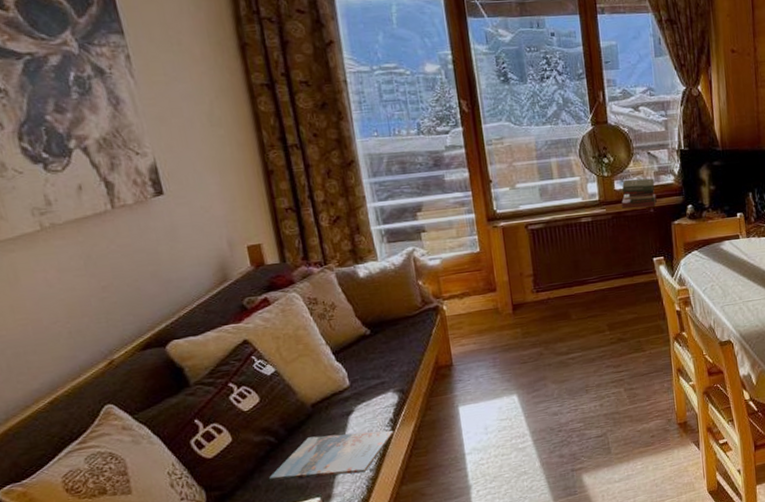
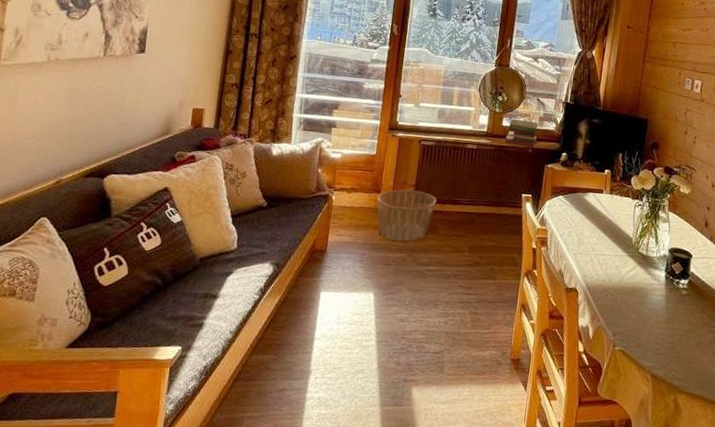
magazine: present [268,430,394,481] -> none [144,287,261,333]
basket: none [495,279,561,338] -> present [377,189,436,241]

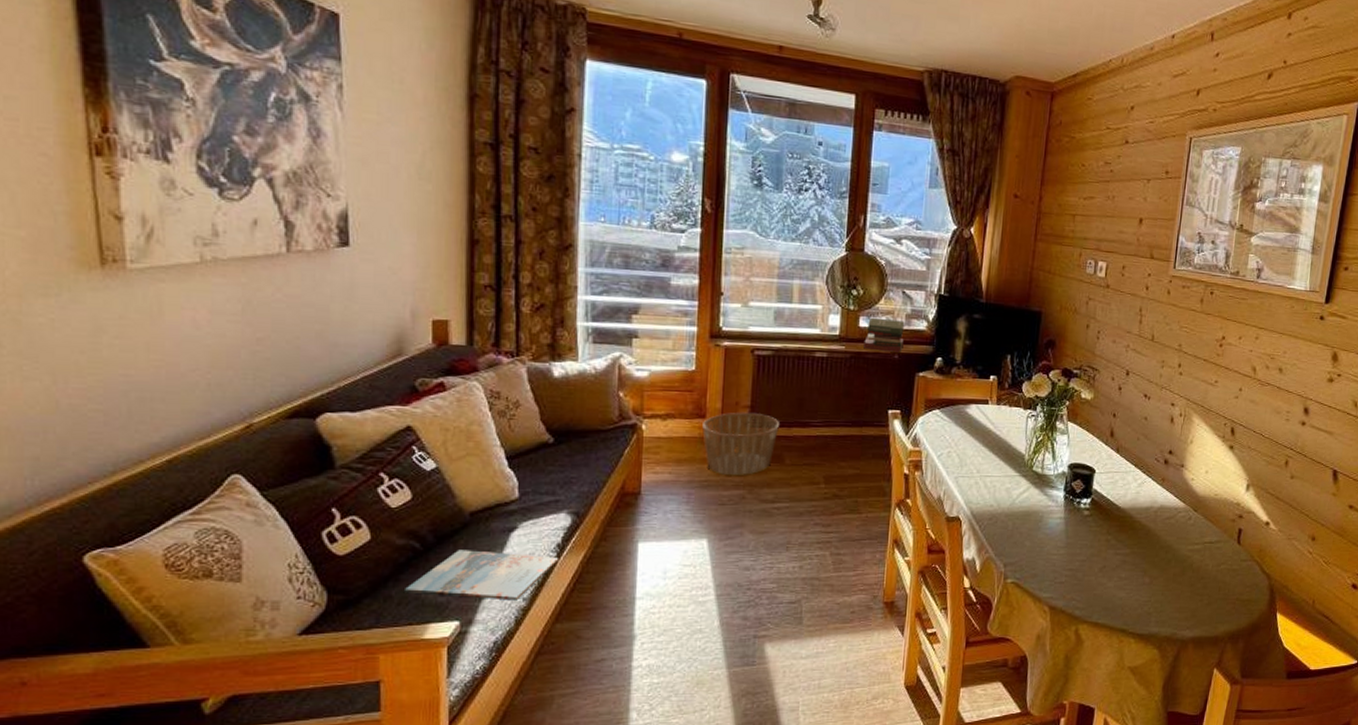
magazine: none [144,287,261,333] -> present [403,550,559,601]

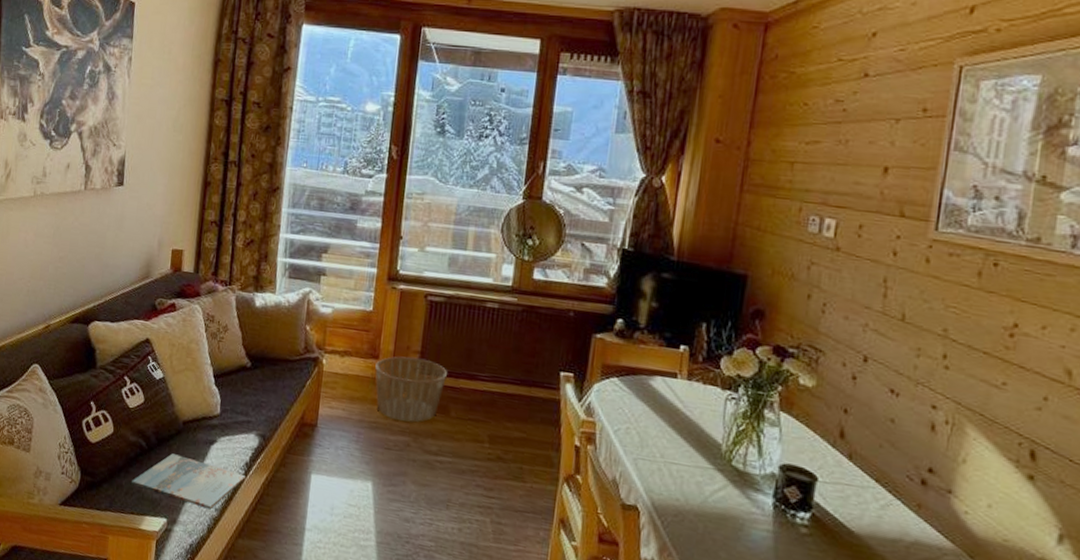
books: present [863,317,905,353] -> none [537,269,583,310]

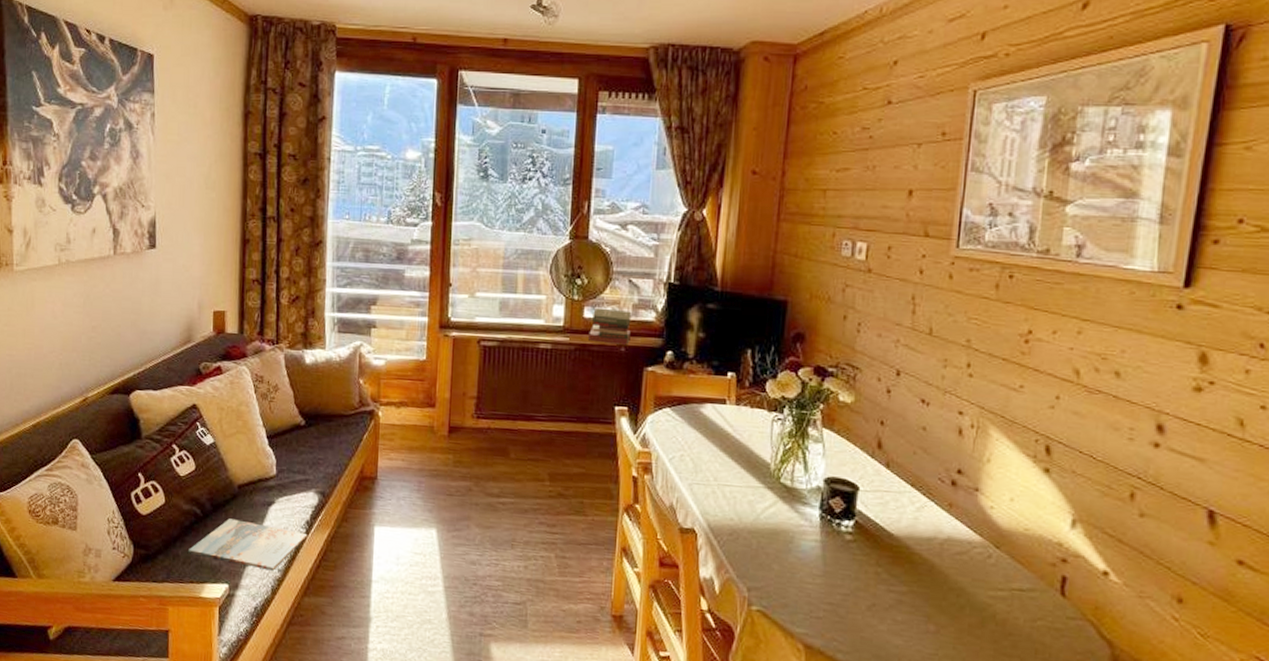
basket: present [375,356,447,423] -> none [432,403,504,467]
books: none [537,269,583,310] -> present [588,307,632,345]

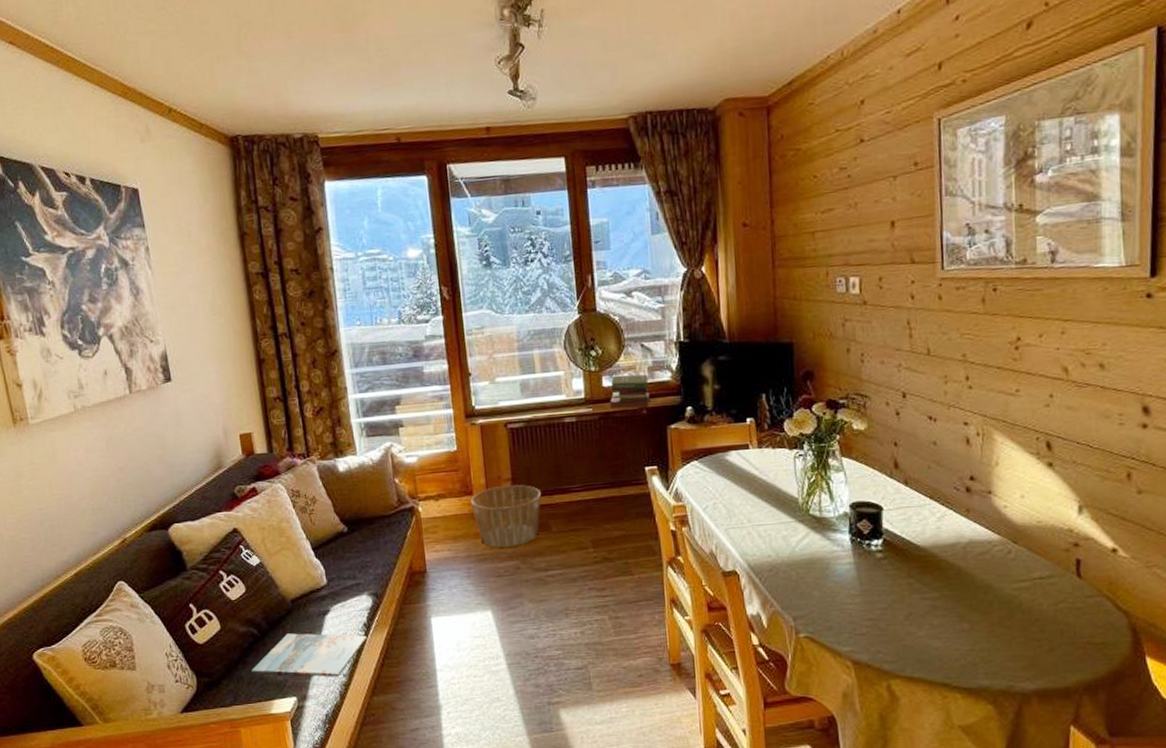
basket: none [432,403,504,467] -> present [471,485,541,547]

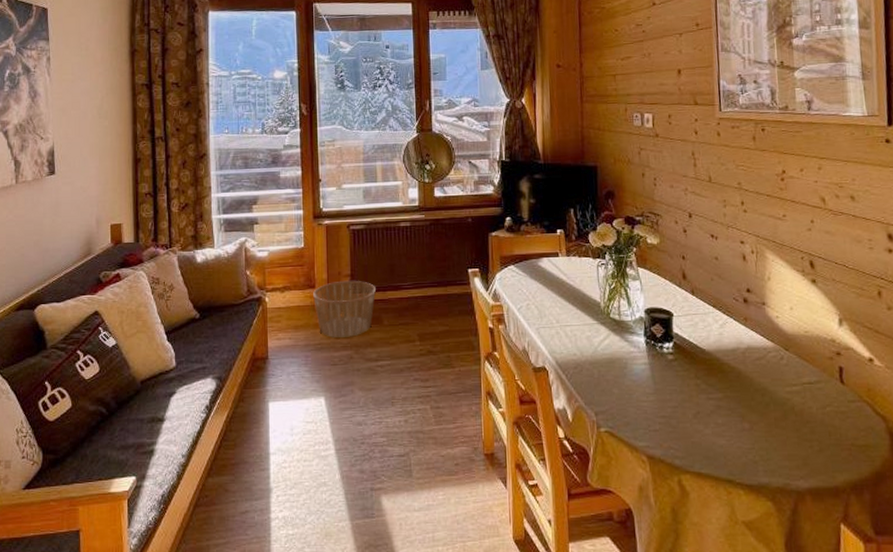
magazine: present [250,633,368,677] -> none [95,413,208,458]
books: present [610,374,650,409] -> none [440,187,475,217]

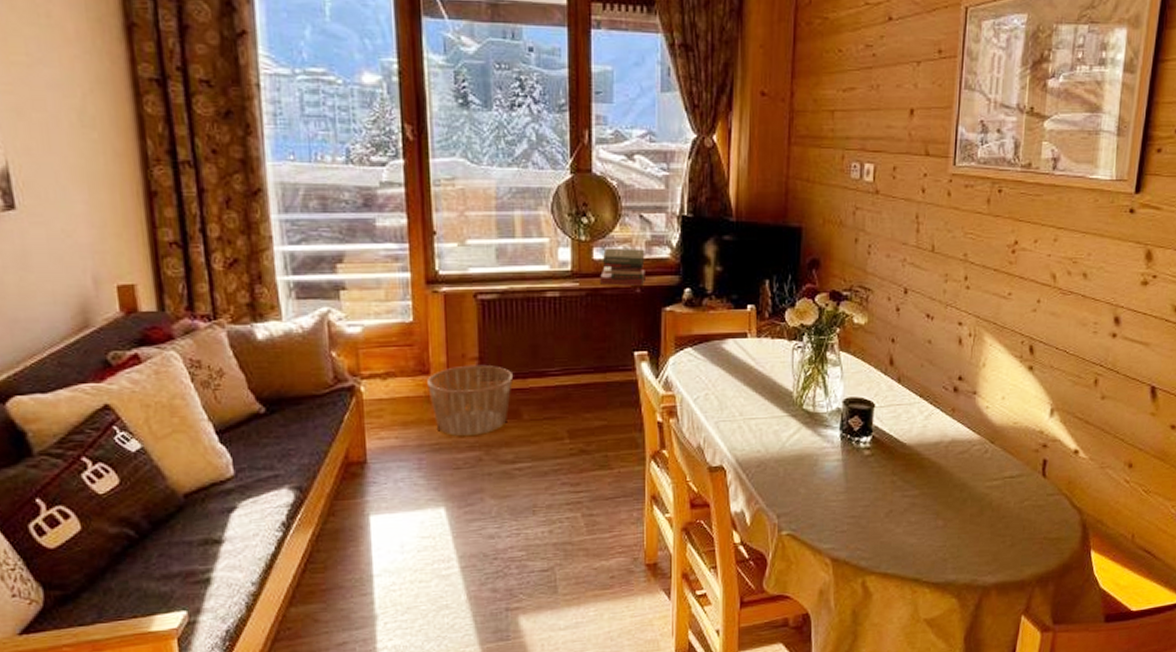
books: none [440,187,475,217] -> present [600,247,645,286]

